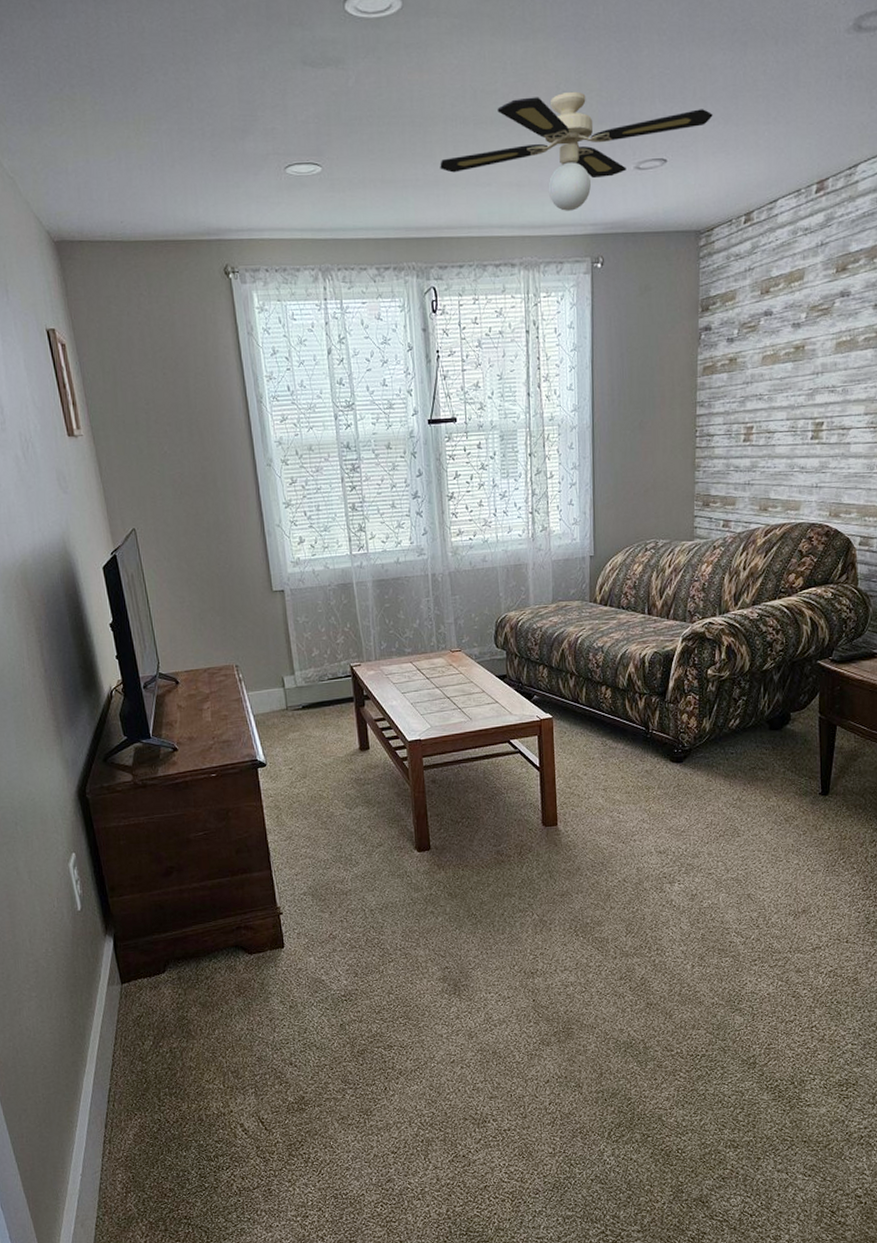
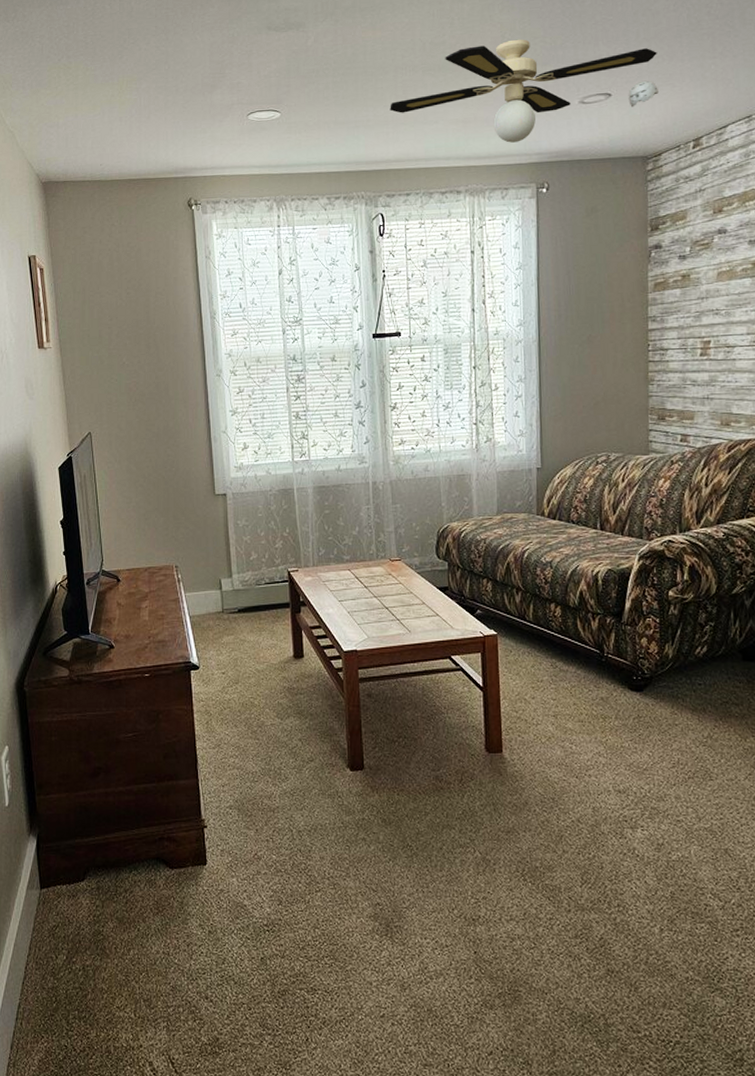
smoke detector: none [683,146,713,176] -> present [628,80,658,108]

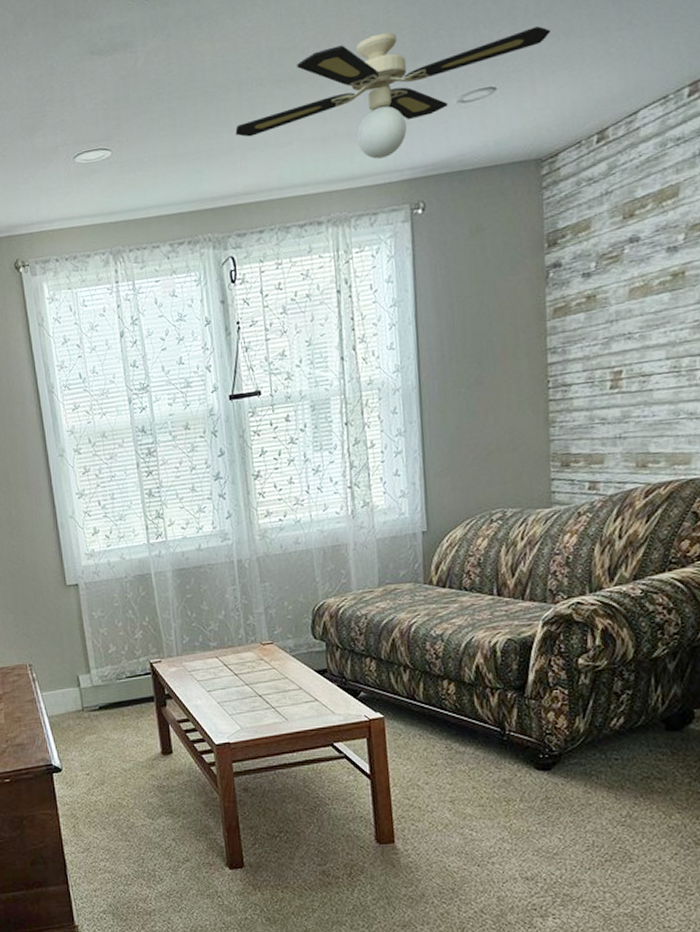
smoke detector: present [628,80,658,108] -> none [516,66,553,102]

